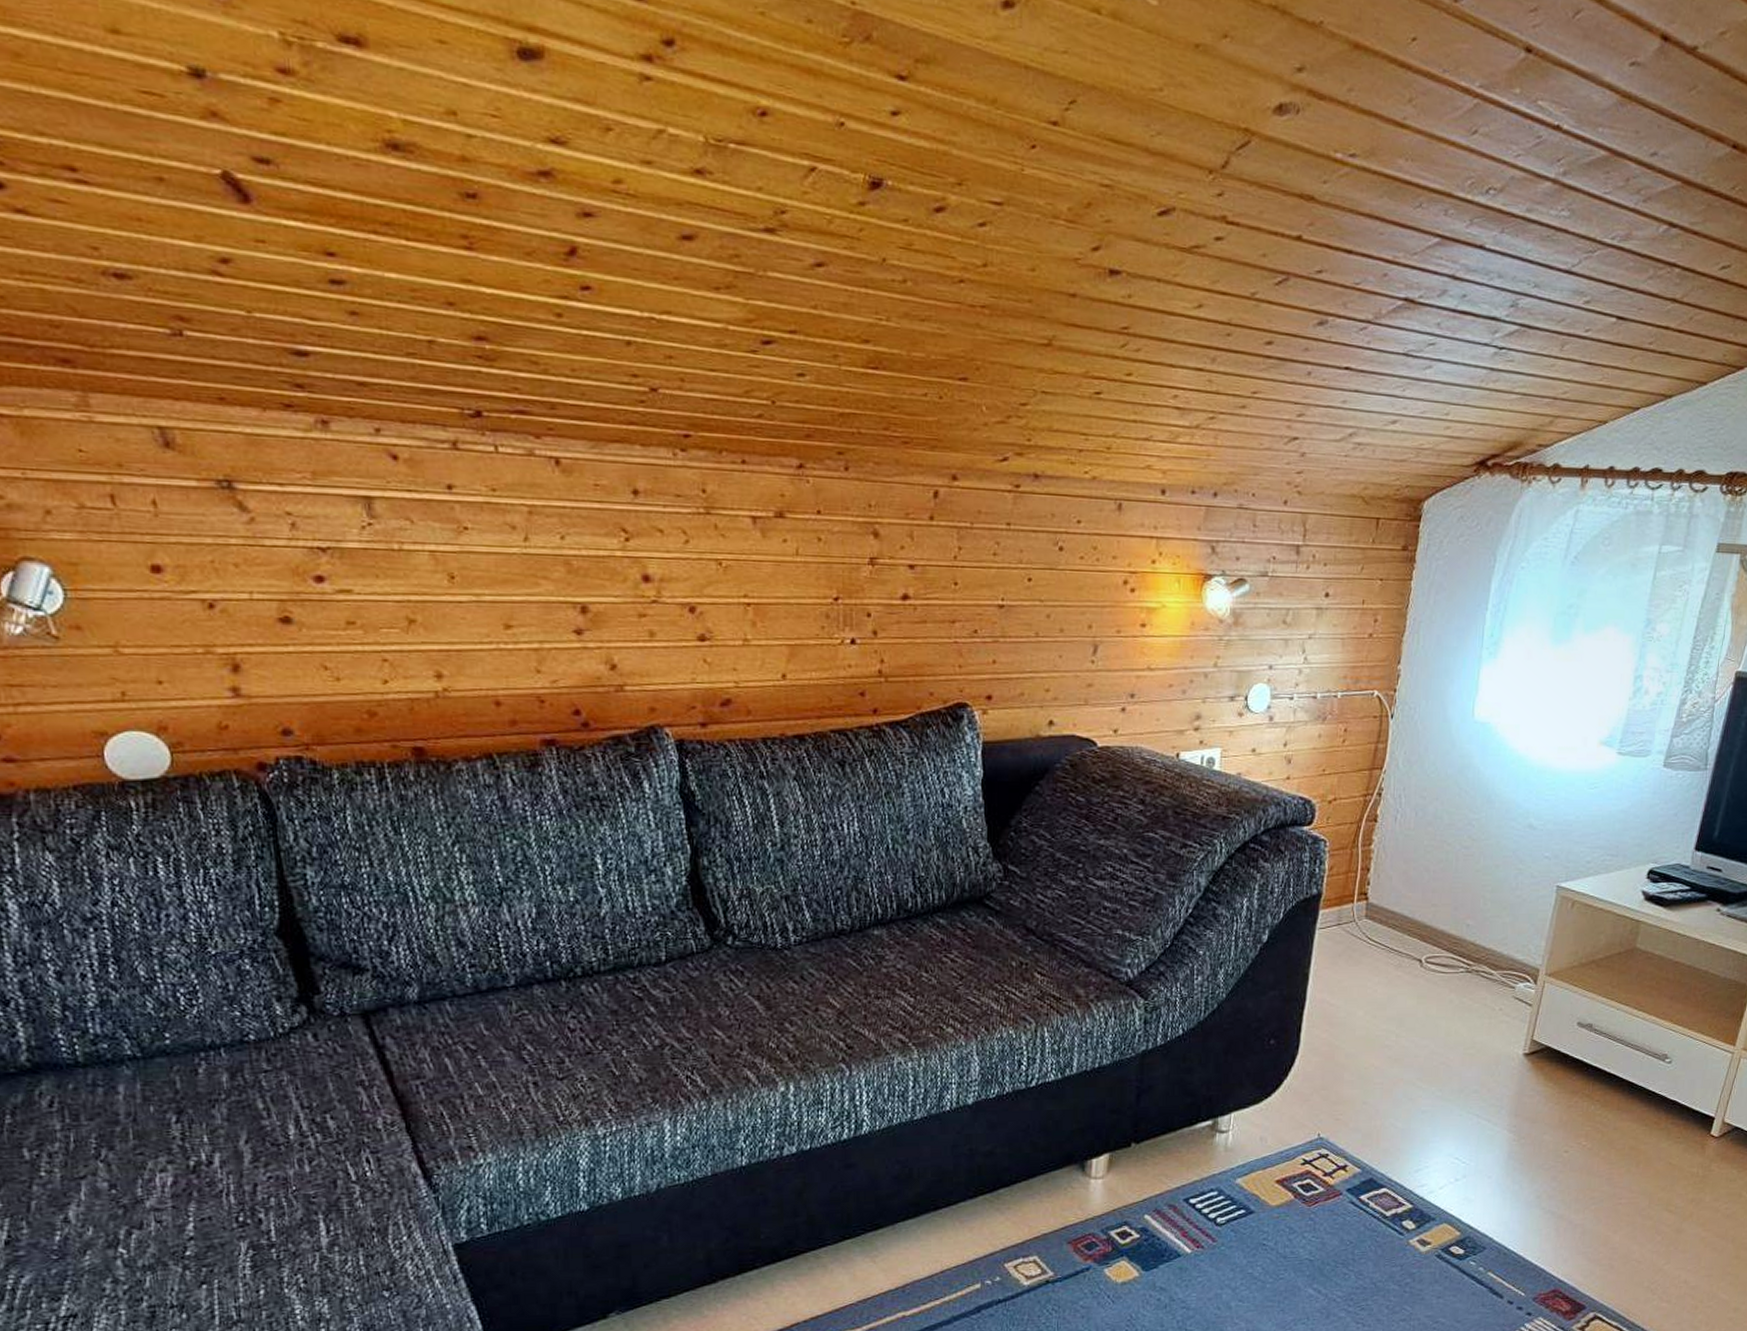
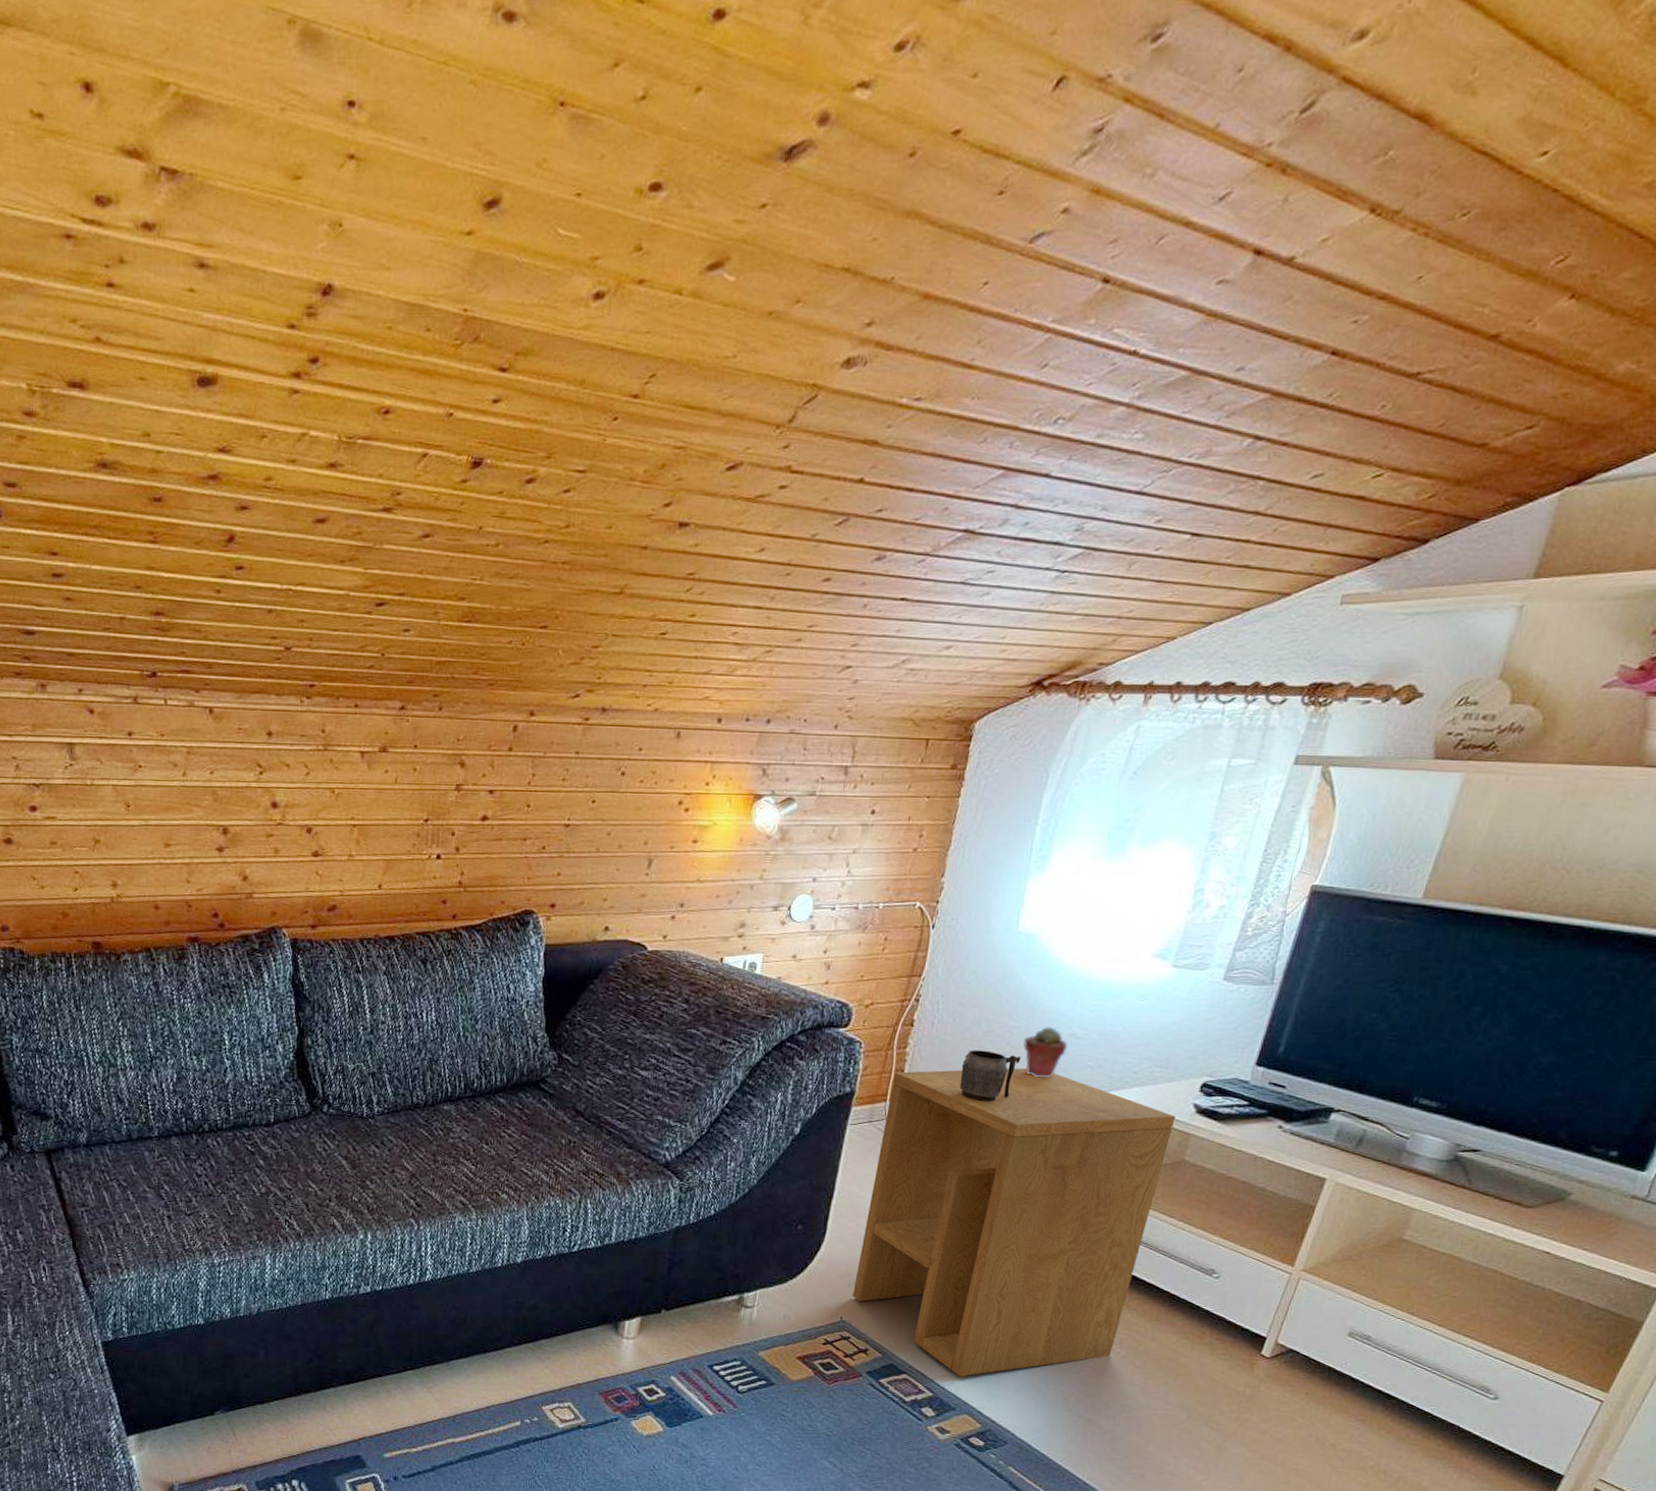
side table: none [1329,862,1626,1185] -> present [852,1068,1176,1377]
mug: none [1425,844,1482,898] -> present [959,1050,1021,1102]
potted succulent: none [1484,817,1526,871] -> present [1023,1026,1068,1078]

